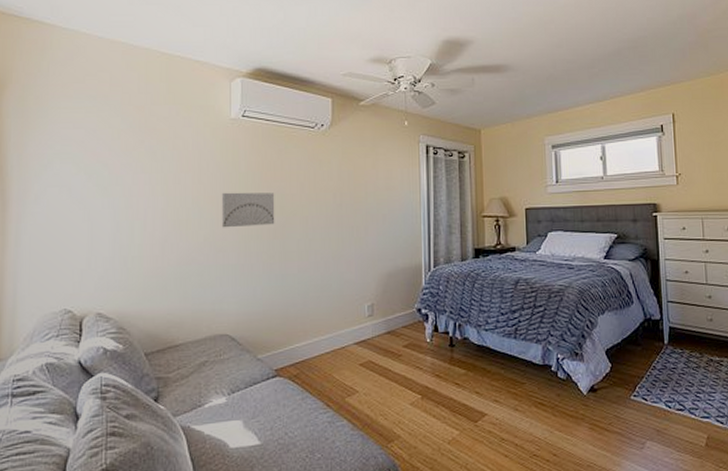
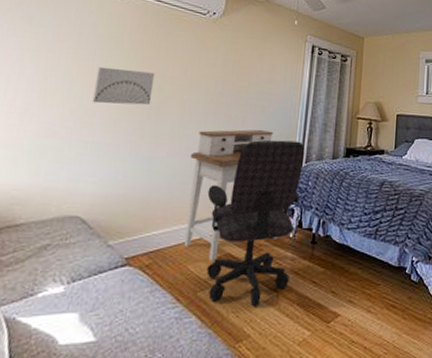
desk: none [319,237,415,368] -> present [184,129,277,261]
office chair: none [341,246,432,408] -> present [206,140,305,306]

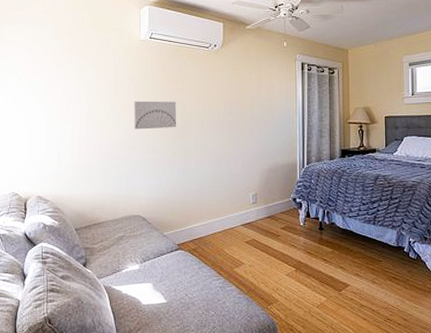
desk: present [184,129,277,261] -> none [213,139,291,245]
office chair: present [206,140,305,306] -> none [231,147,306,278]

